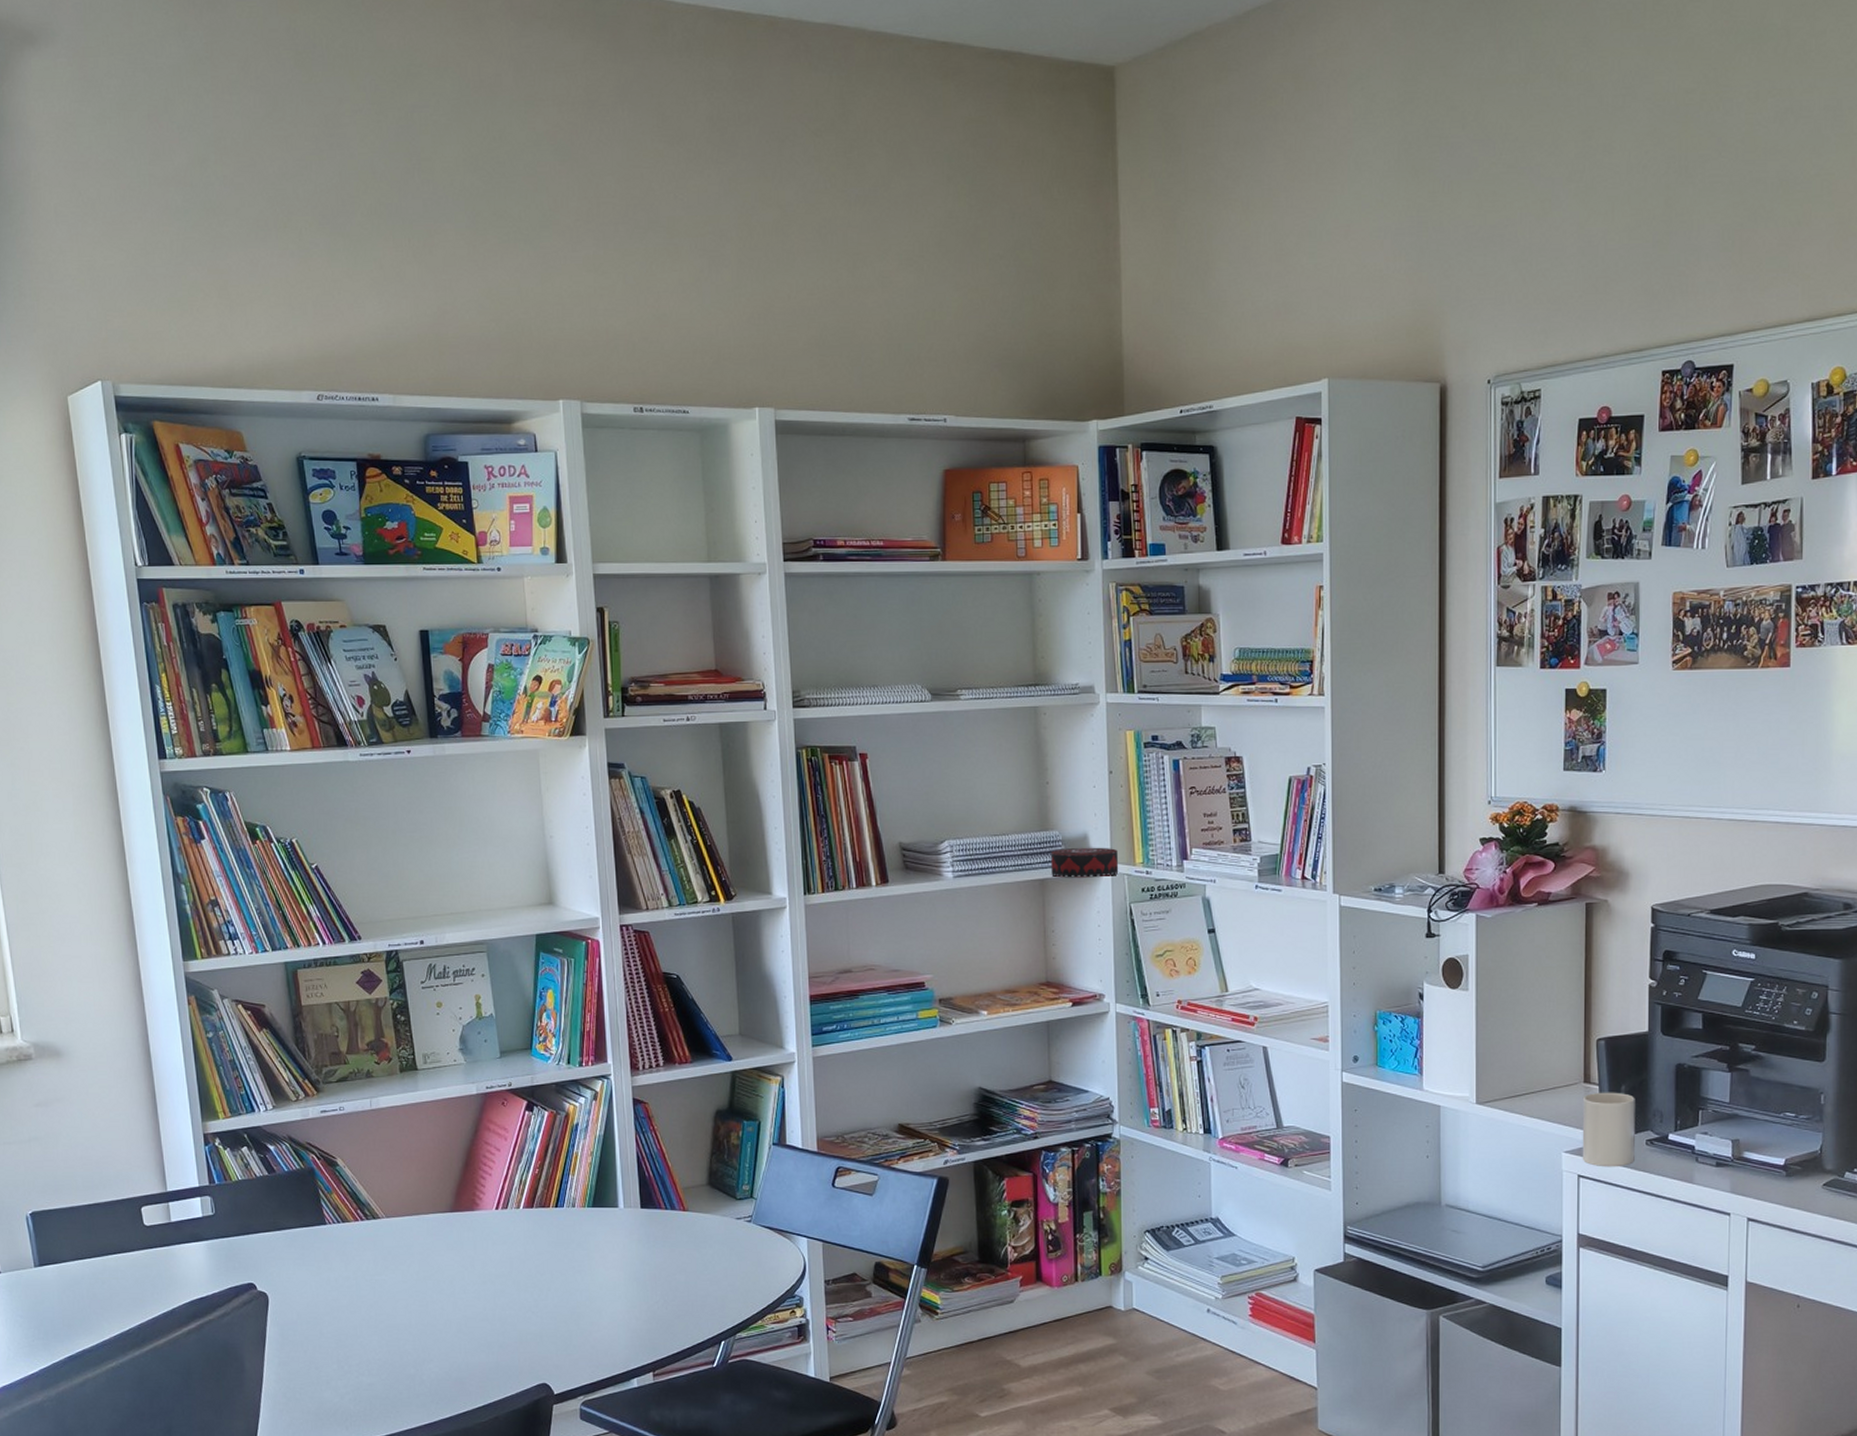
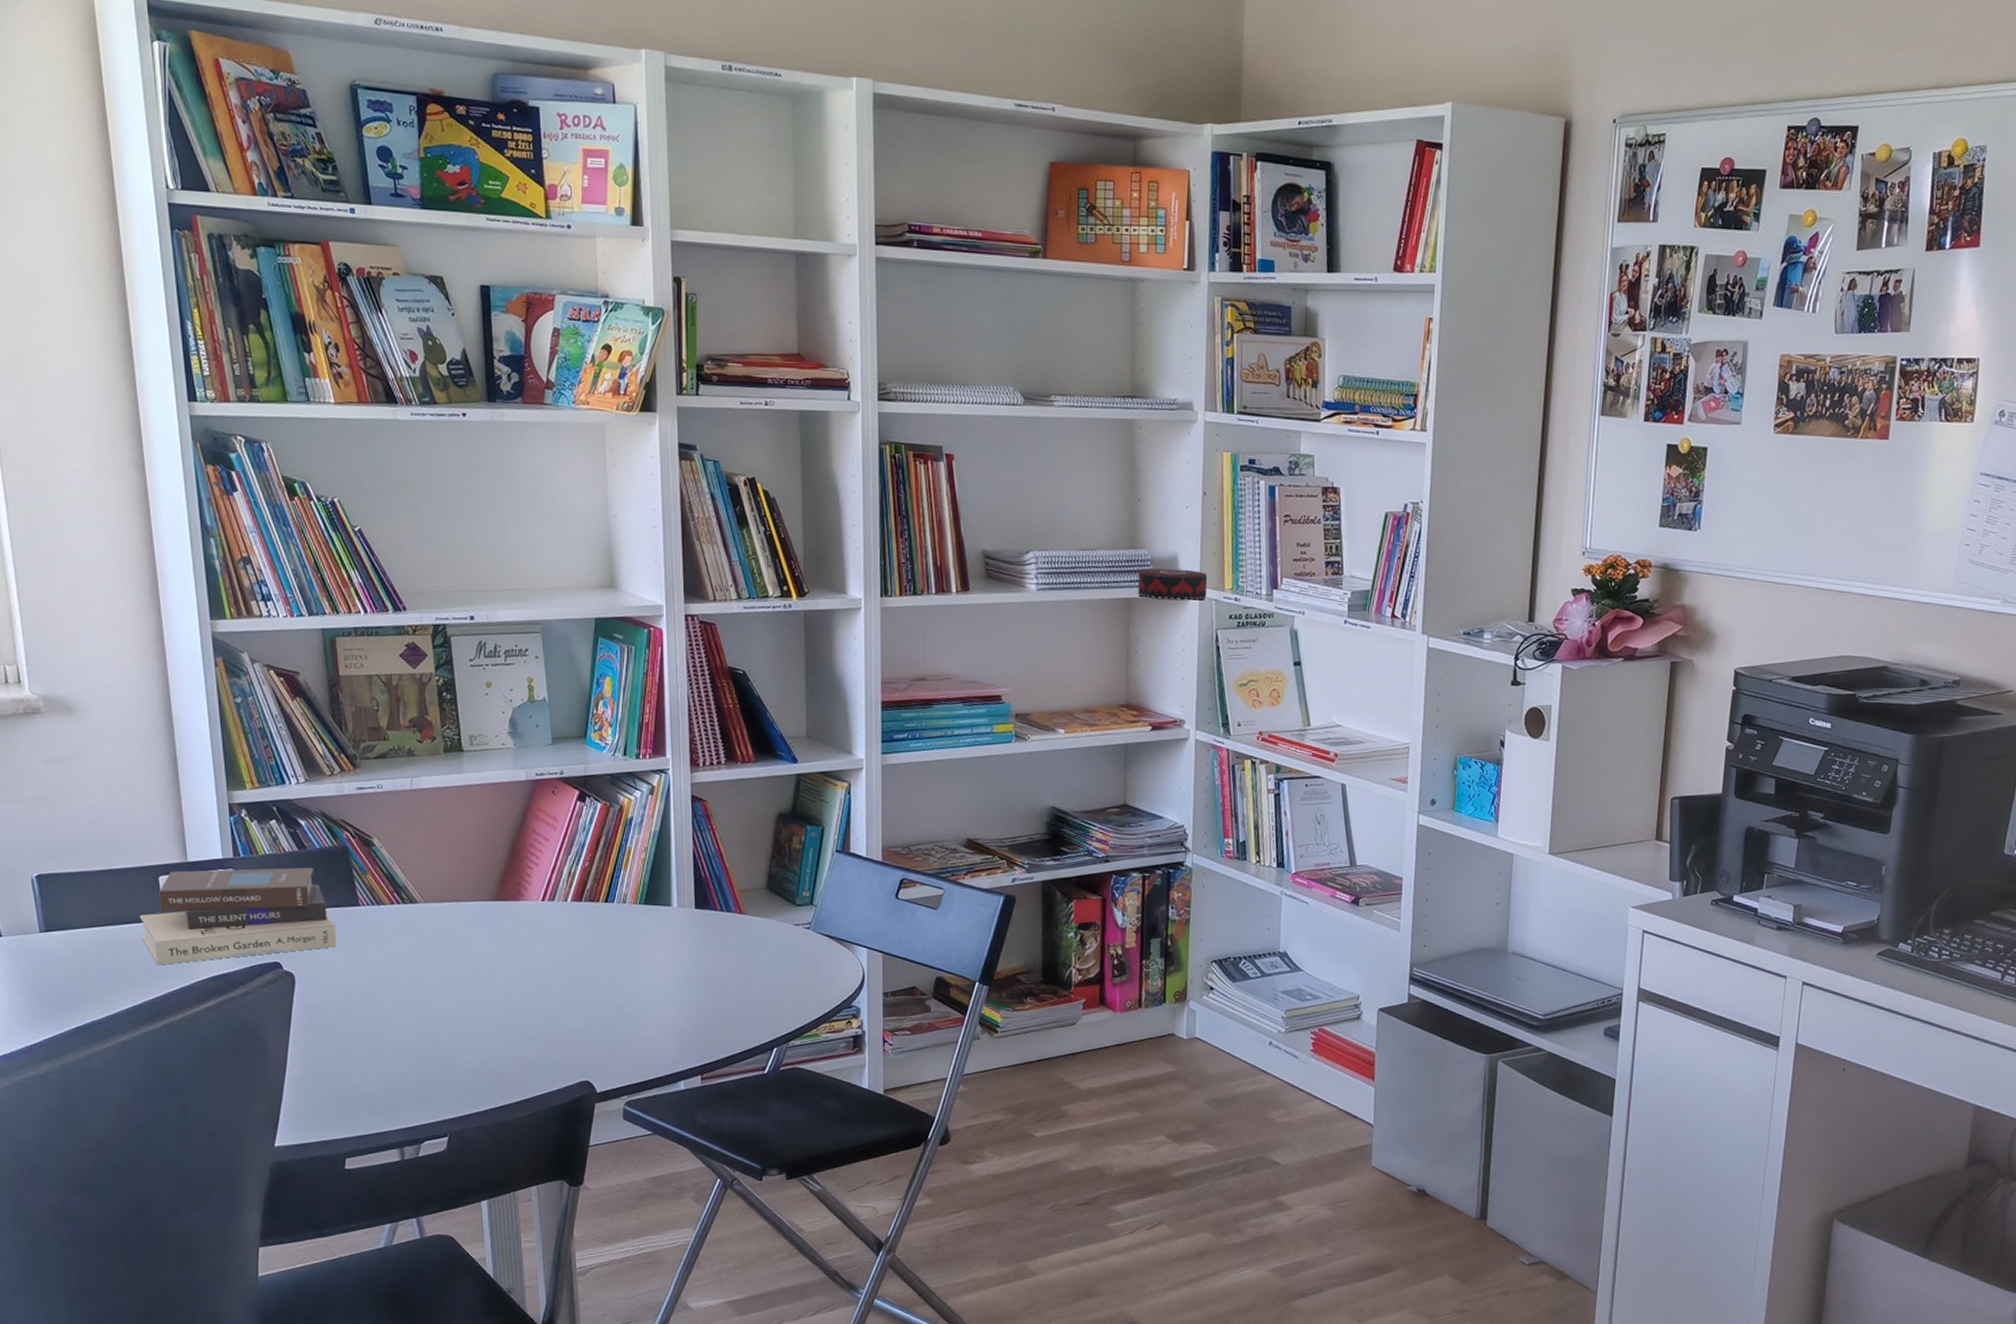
books: none [124,1190,306,1292] -> present [139,867,337,965]
mug: present [1582,1092,1635,1167] -> none [1648,850,1704,925]

